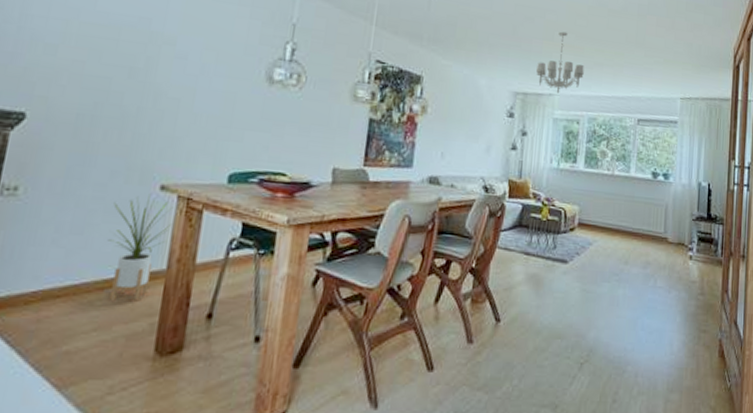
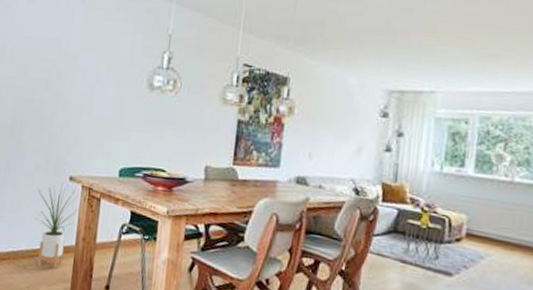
chandelier: present [536,31,584,93] -> none [415,21,475,90]

